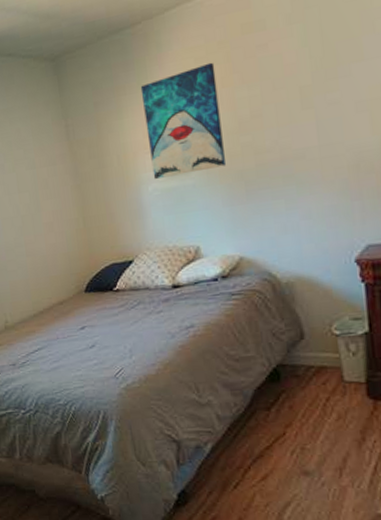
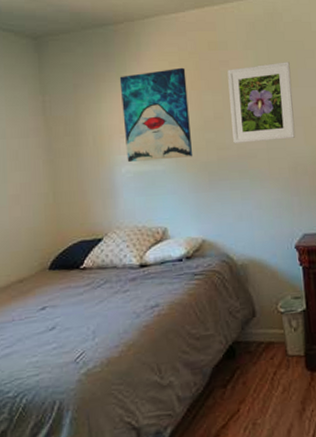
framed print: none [266,29,358,144] -> present [227,62,296,143]

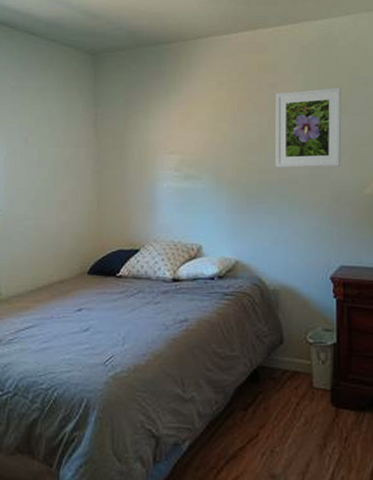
wall art: present [119,67,193,162] -> none [168,88,234,179]

